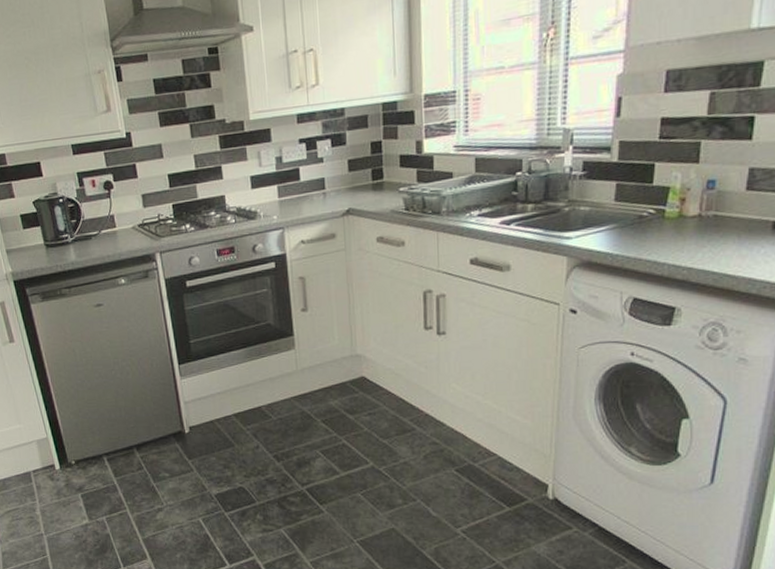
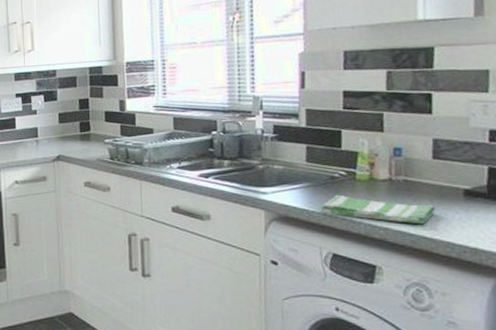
dish towel: none [625,235,742,262] -> present [320,194,436,225]

